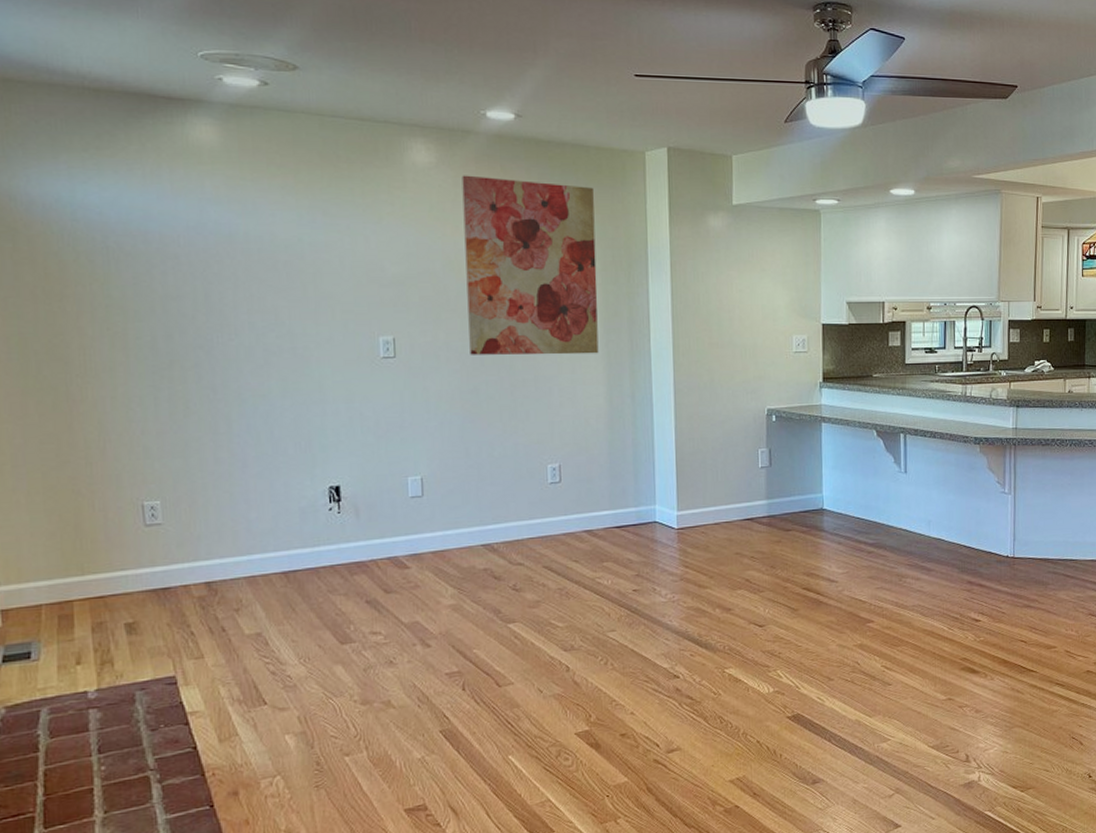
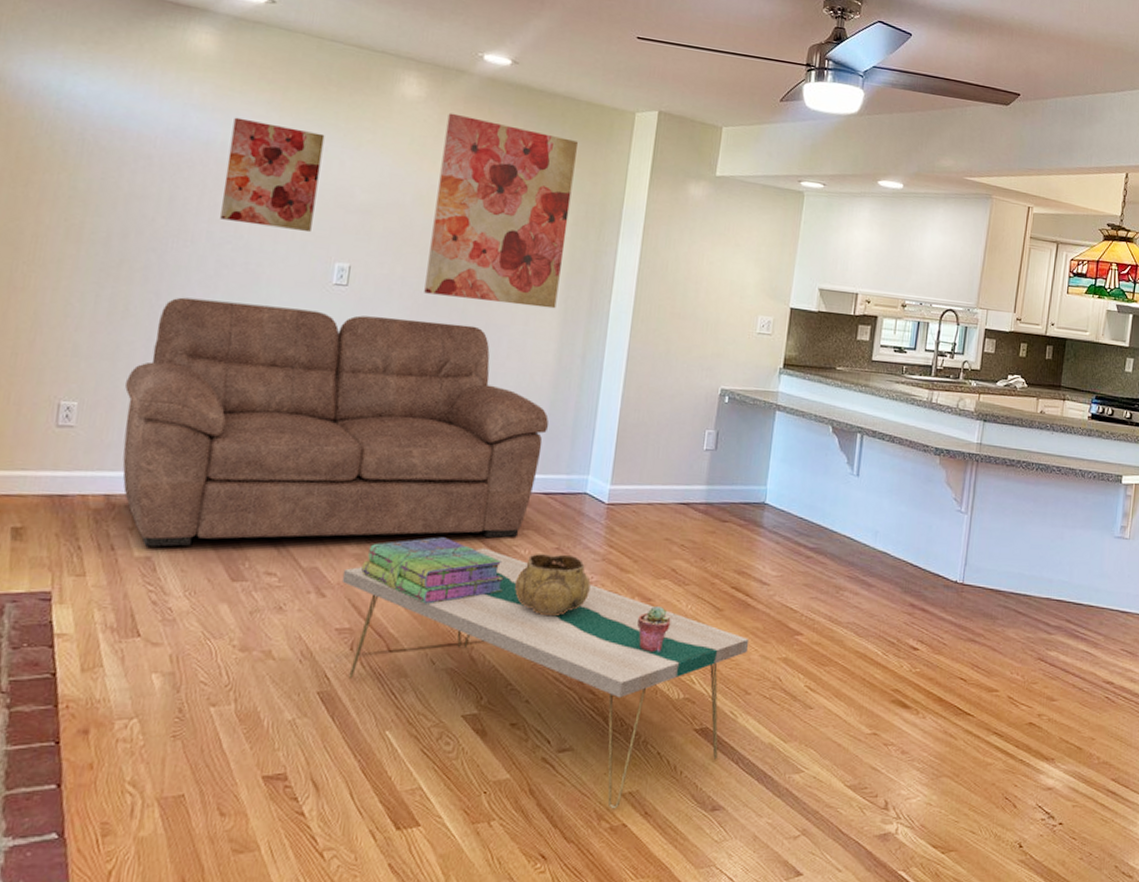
sofa: none [202,380,611,624] -> present [122,297,549,547]
wall art: none [251,206,349,311] -> present [220,117,325,233]
coffee table: none [442,583,826,795] -> present [341,547,750,809]
stack of books: none [459,579,594,641] -> present [361,537,505,604]
decorative bowl: none [603,579,673,637] -> present [514,553,591,617]
potted succulent: none [722,613,752,656] -> present [637,605,671,652]

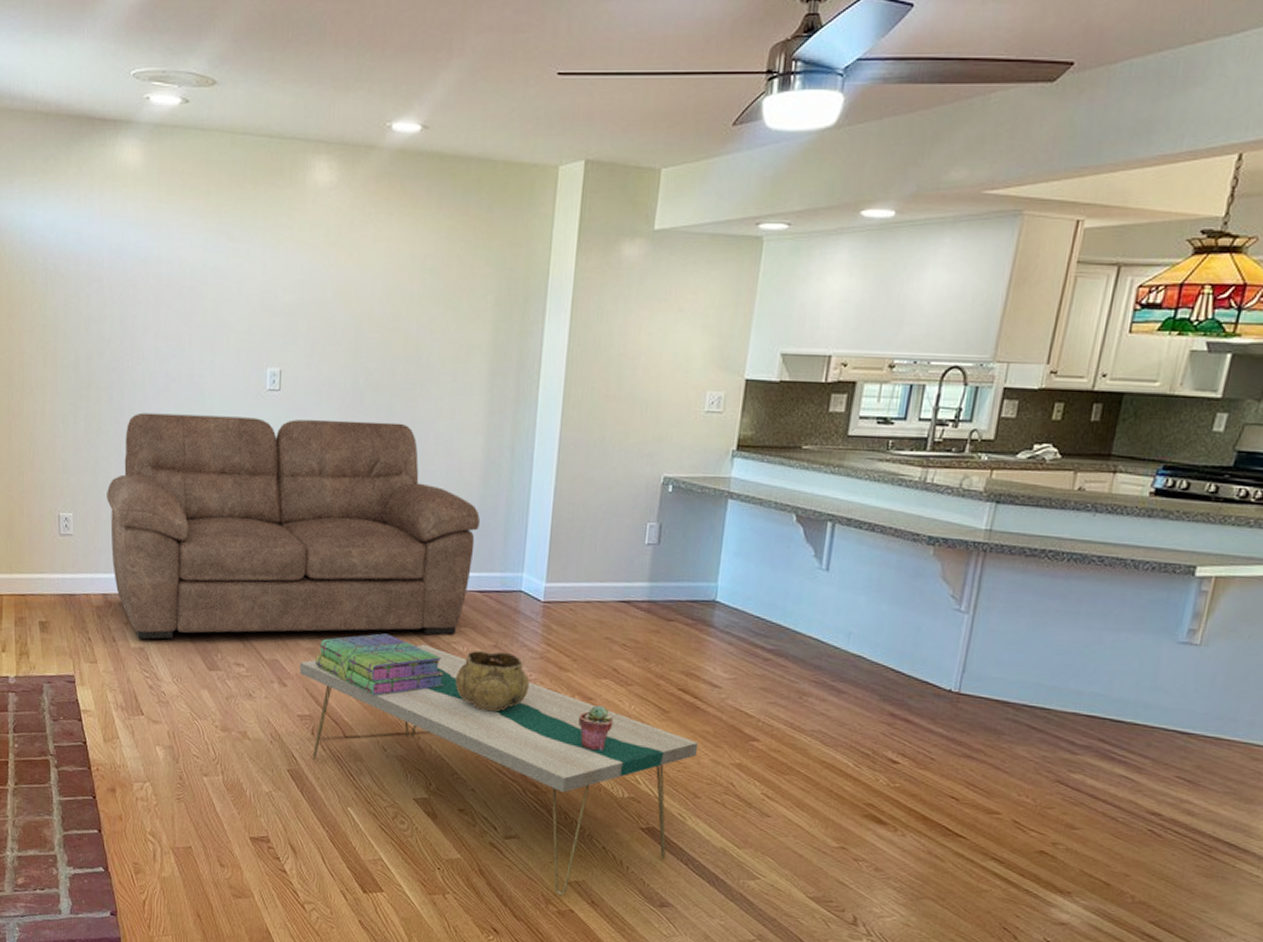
wall art: present [220,117,325,233] -> none [163,229,246,340]
wall art: present [424,113,578,309] -> none [351,195,496,400]

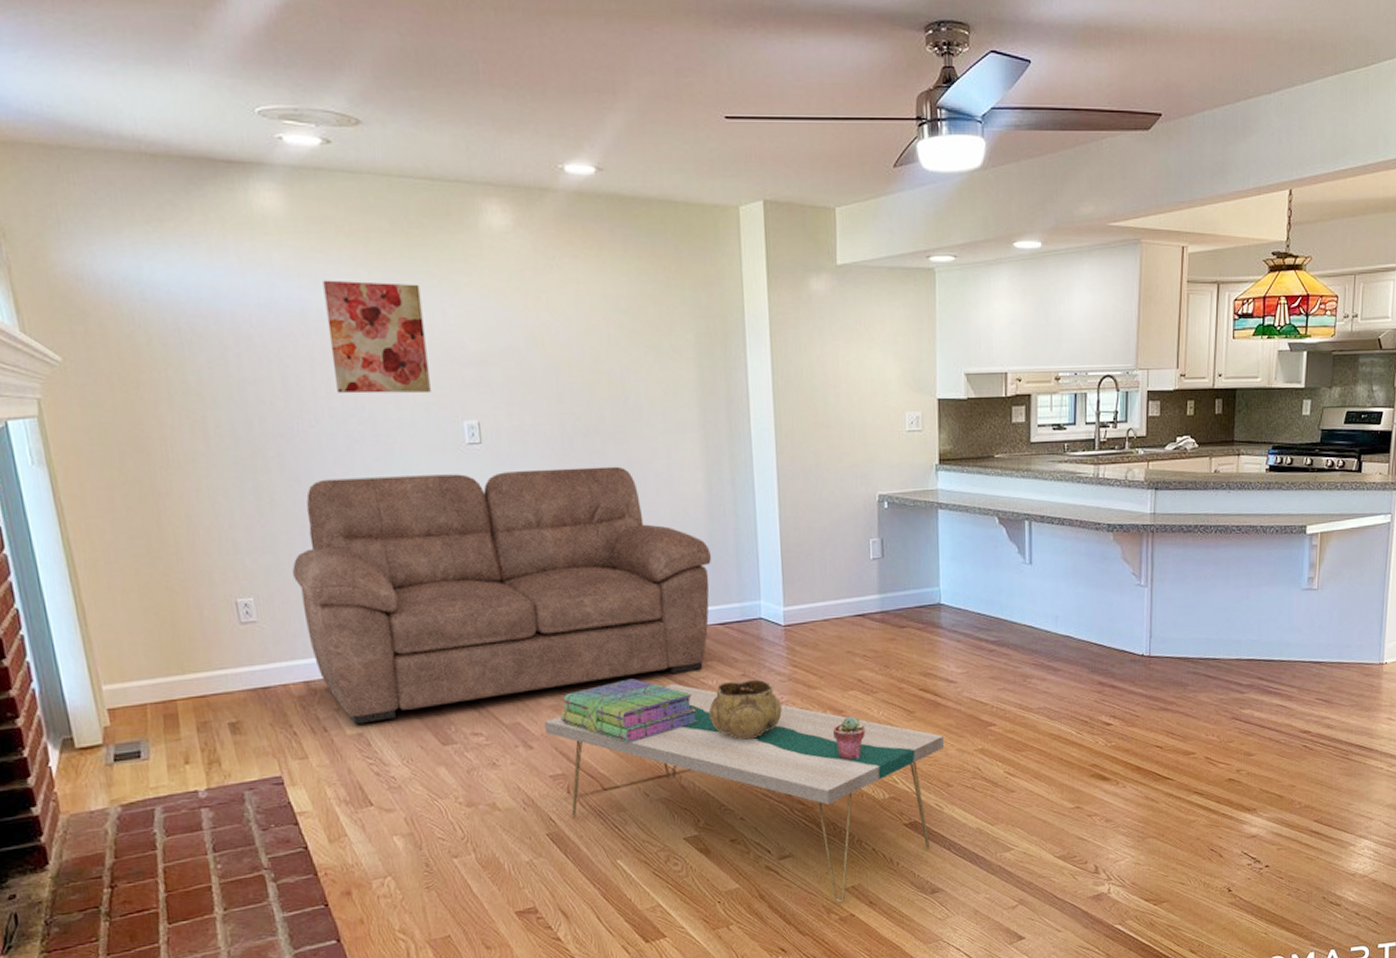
wall art: none [163,229,246,340] -> present [322,280,431,394]

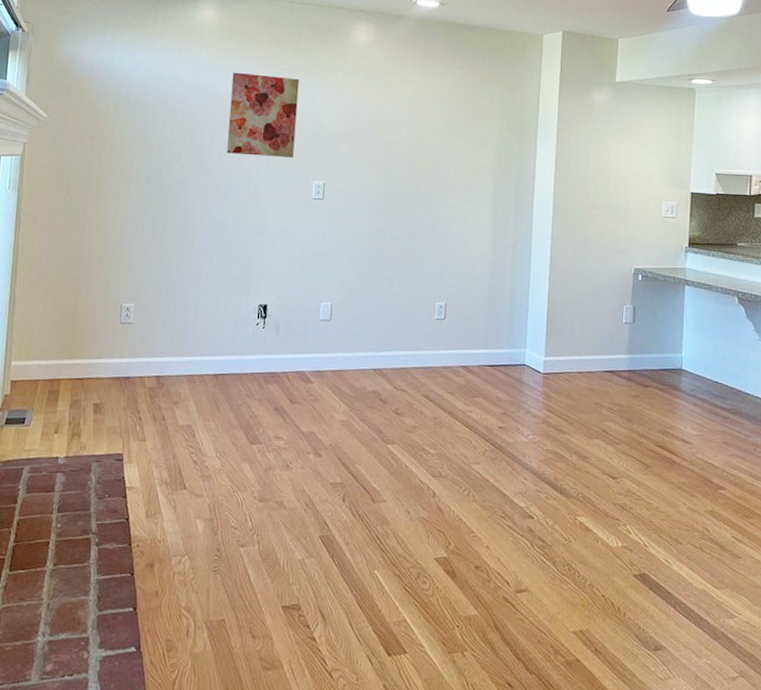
sofa: present [292,466,712,725] -> none [166,217,490,417]
coffee table: present [544,683,945,903] -> none [333,413,677,646]
stack of books: present [560,678,699,743] -> none [347,405,462,462]
decorative bowl: present [708,679,782,740] -> none [470,417,534,473]
potted succulent: present [833,715,866,760] -> none [577,462,606,505]

